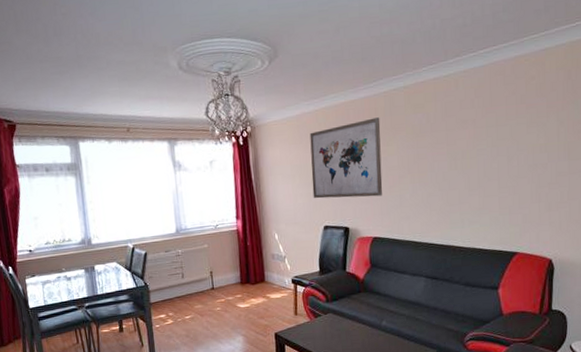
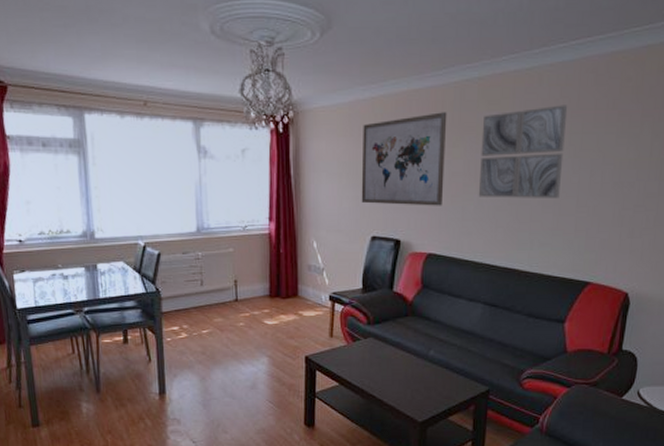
wall art: none [410,103,483,186] -> present [478,105,568,198]

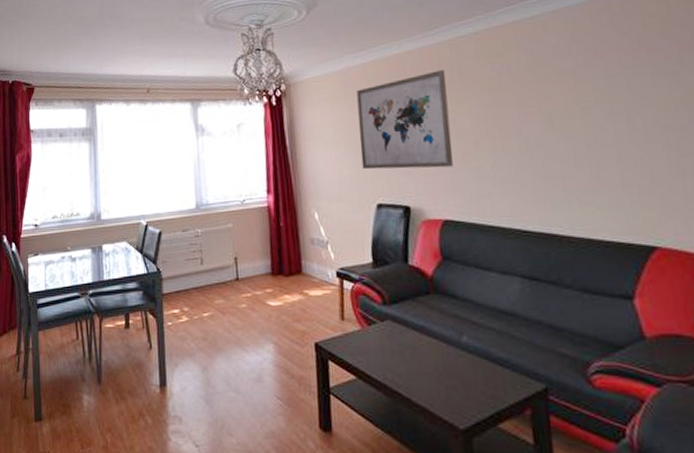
wall art: present [478,105,568,198] -> none [486,49,594,155]

